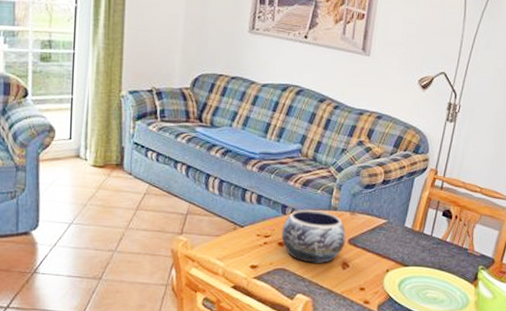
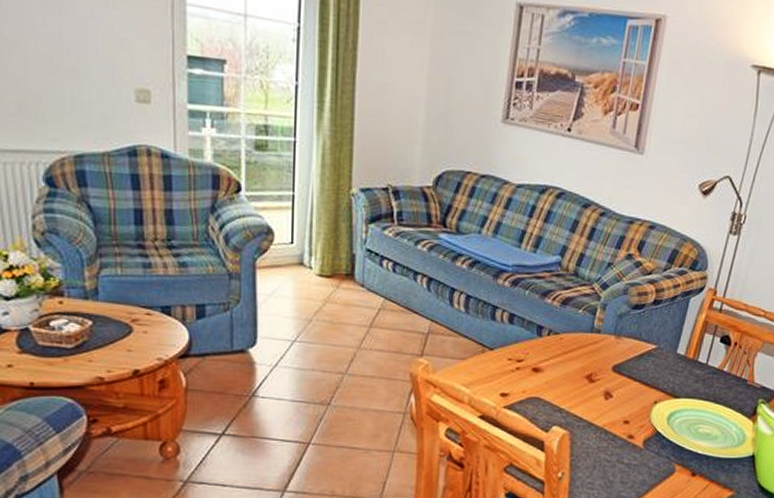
decorative bowl: present [281,209,346,263] -> none [536,331,610,392]

